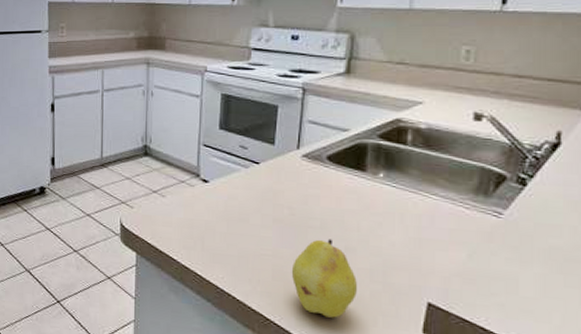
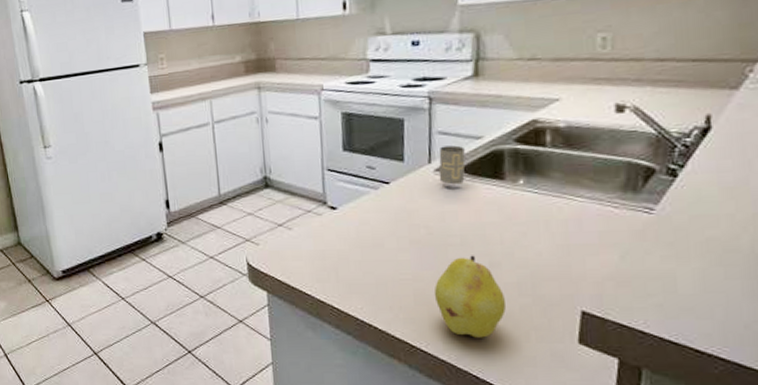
bottle: none [305,134,331,172] -> present [439,145,465,185]

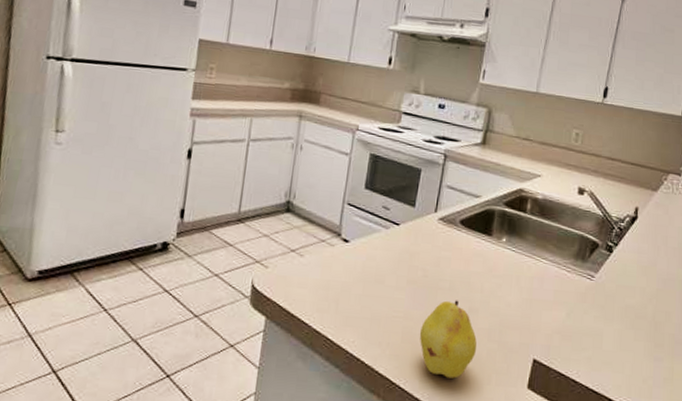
bottle: present [439,145,465,185] -> none [441,199,465,235]

